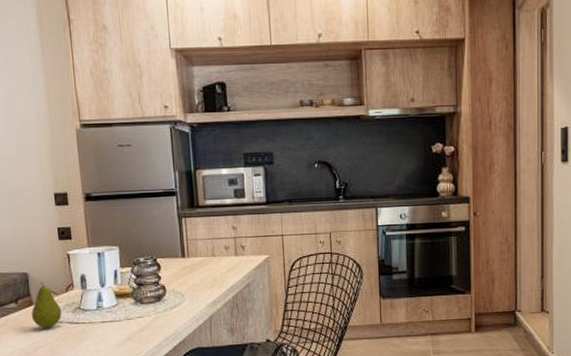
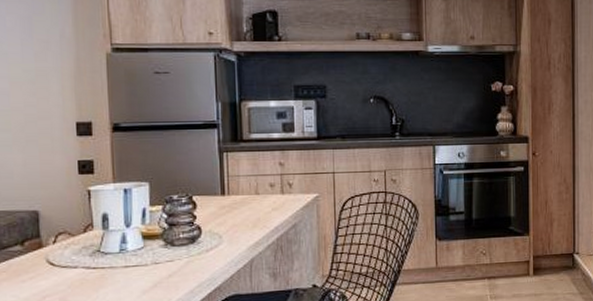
fruit: present [31,282,62,328] -> none [39,221,77,274]

